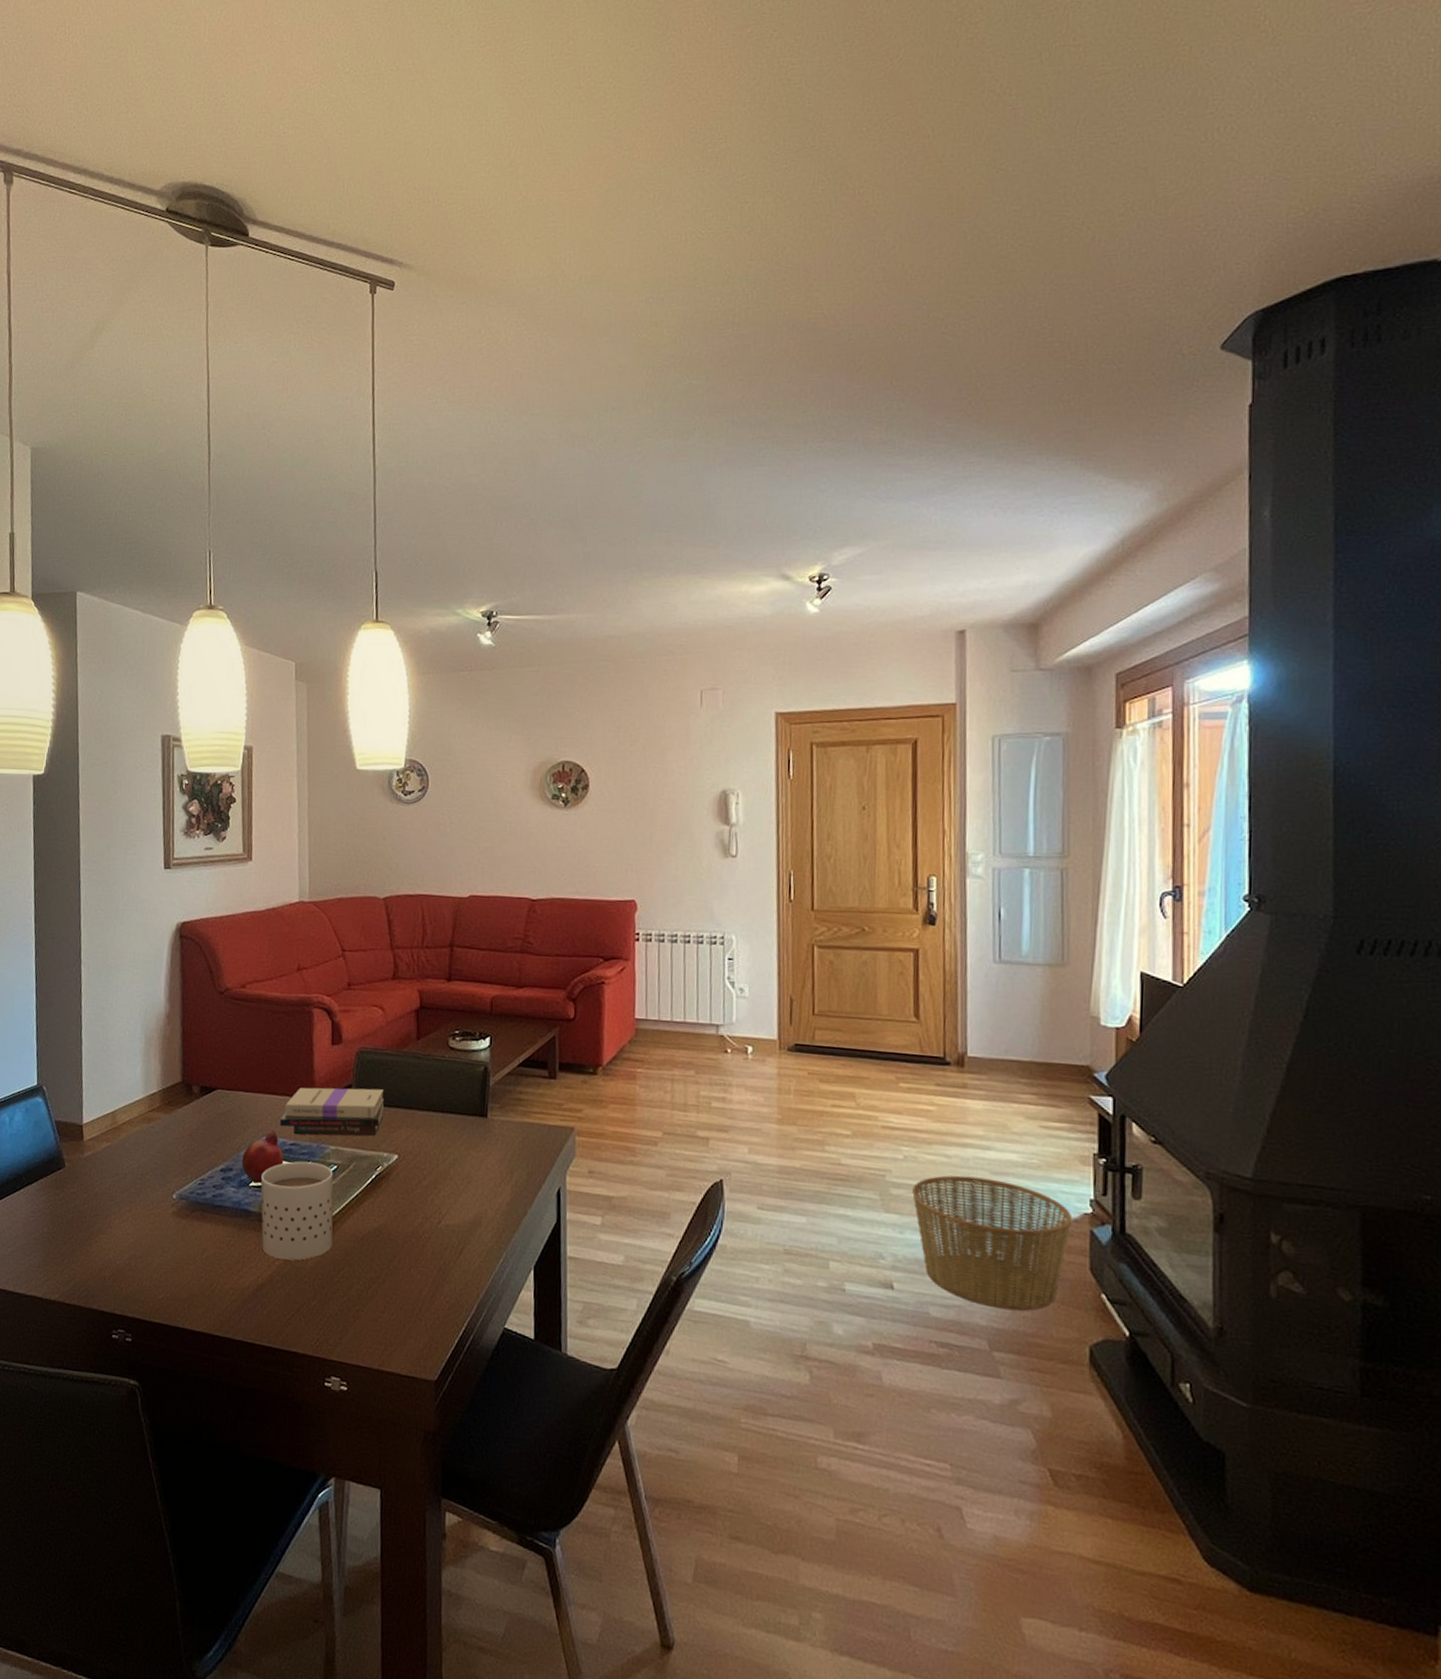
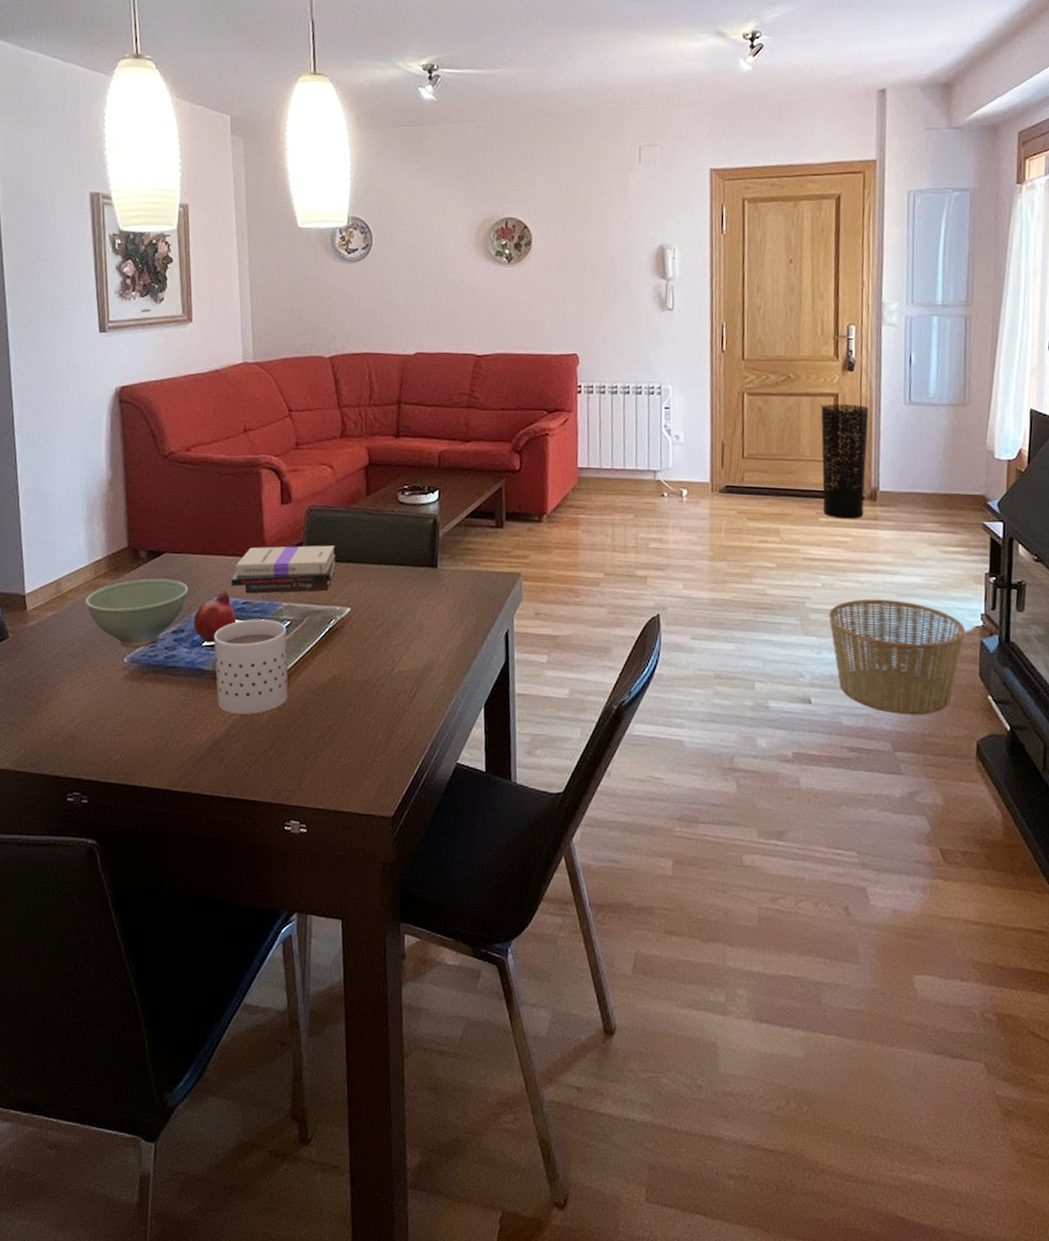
bowl: none [138,1114,239,1185] -> present [85,578,189,648]
umbrella stand: none [899,960,954,1087] -> present [821,404,869,520]

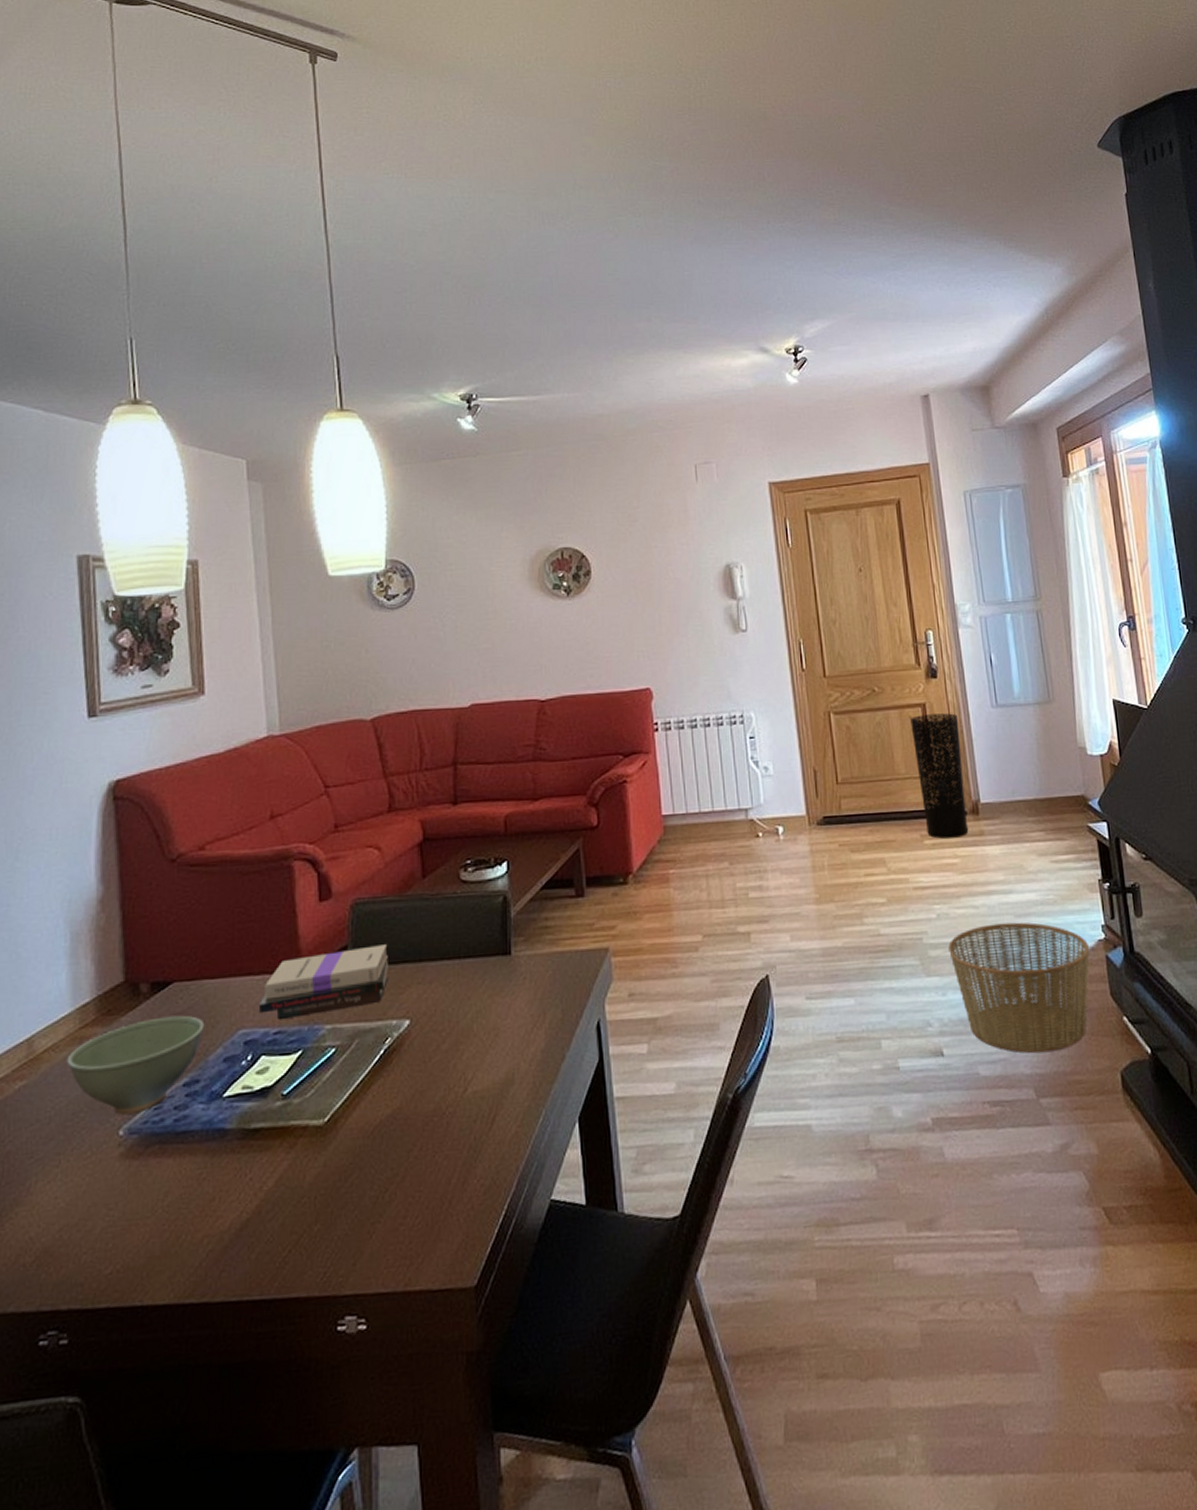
fruit: present [193,591,237,643] -> none [210,1021,267,1093]
mug: present [214,619,289,715] -> none [238,1049,336,1183]

